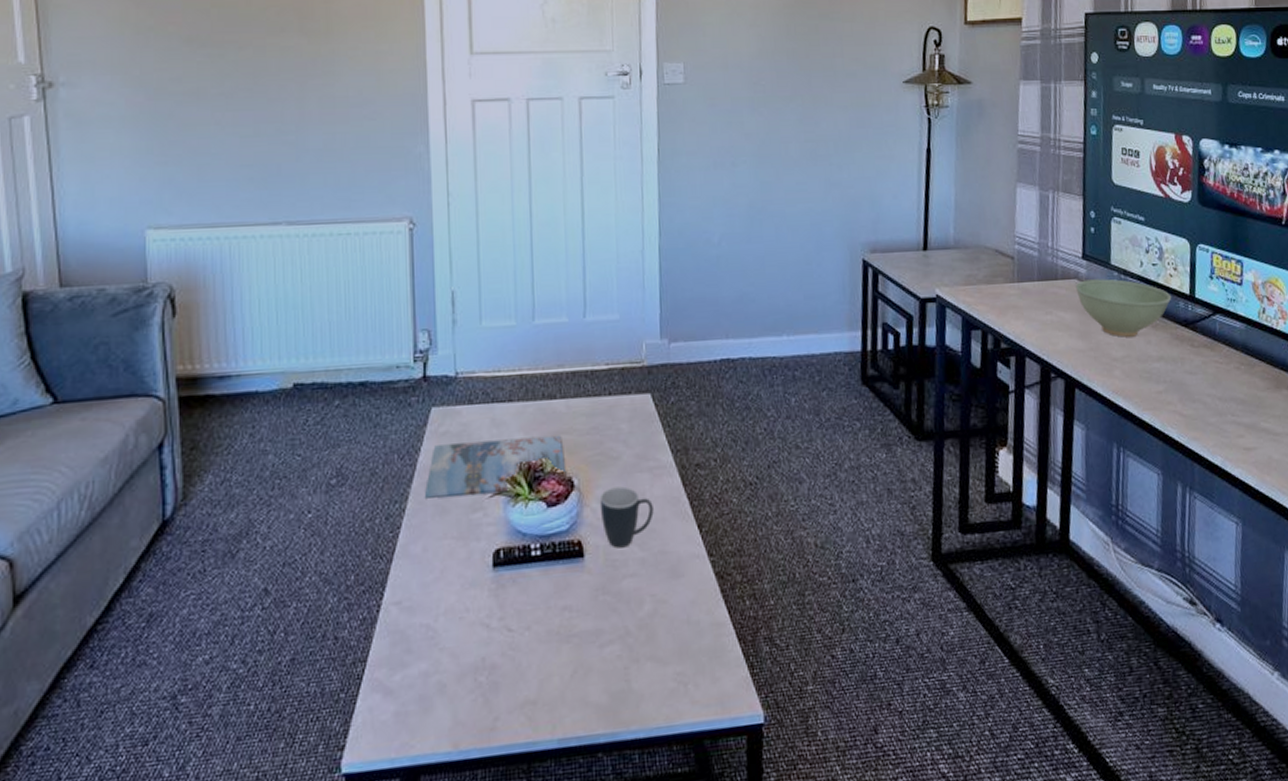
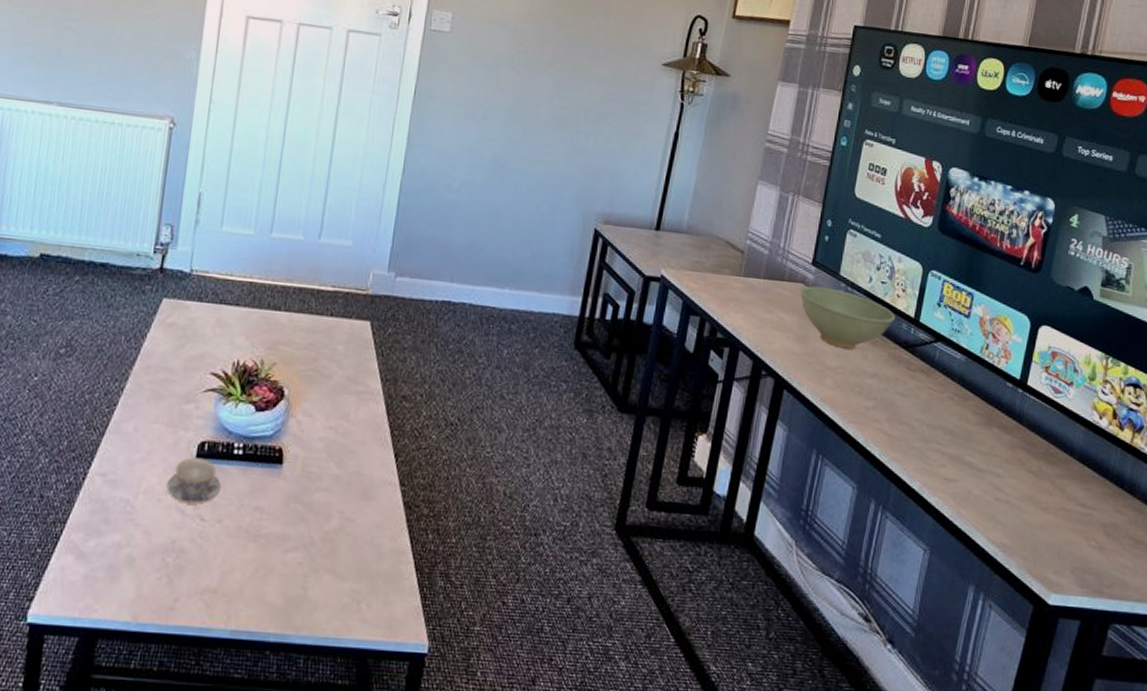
magazine: present [425,435,567,498] -> none [144,334,280,389]
teacup: none [467,566,525,617] -> present [166,457,222,505]
mug: present [599,486,654,548] -> none [304,403,356,462]

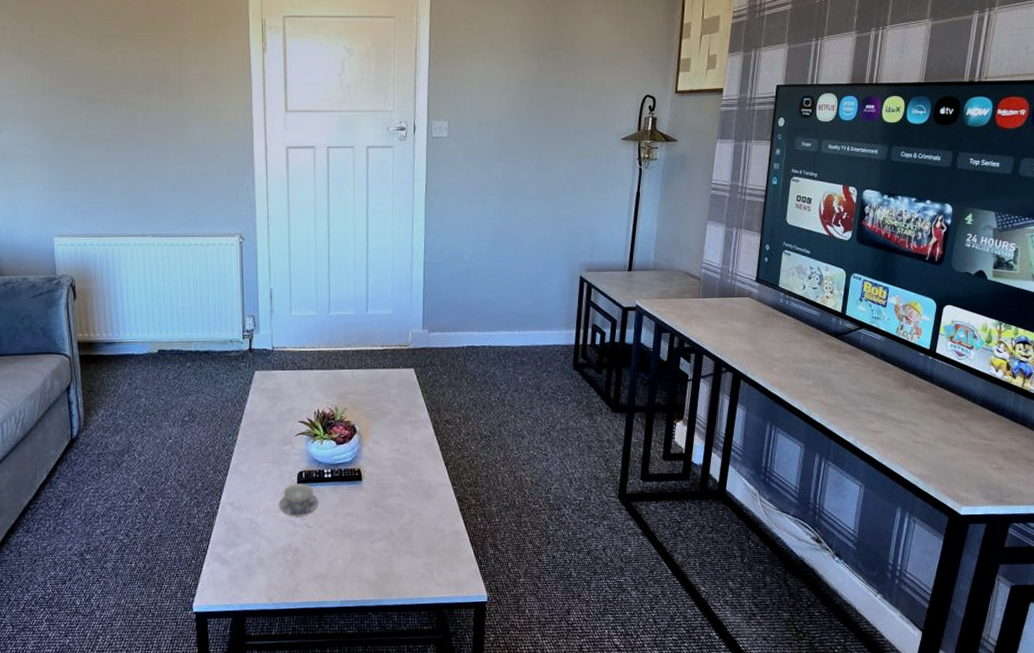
bowl: present [801,285,896,349] -> none [749,298,826,343]

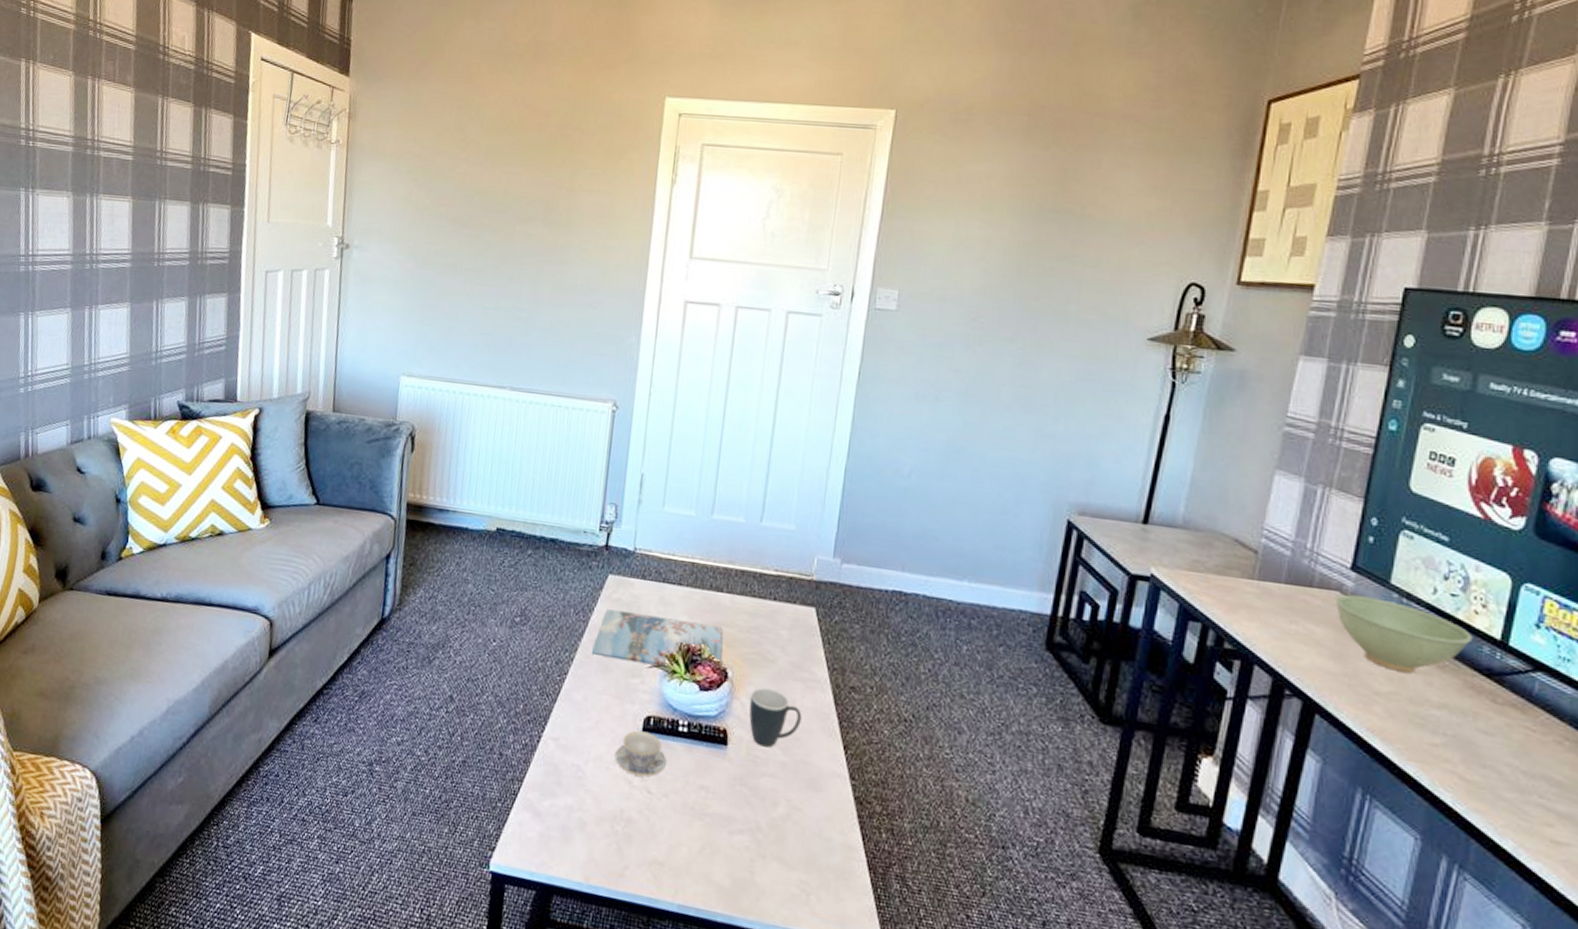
magazine: none [250,395,351,434] -> present [592,609,723,666]
mug: none [374,433,413,476] -> present [749,687,802,748]
bowl: none [749,298,826,343] -> present [1336,594,1473,673]

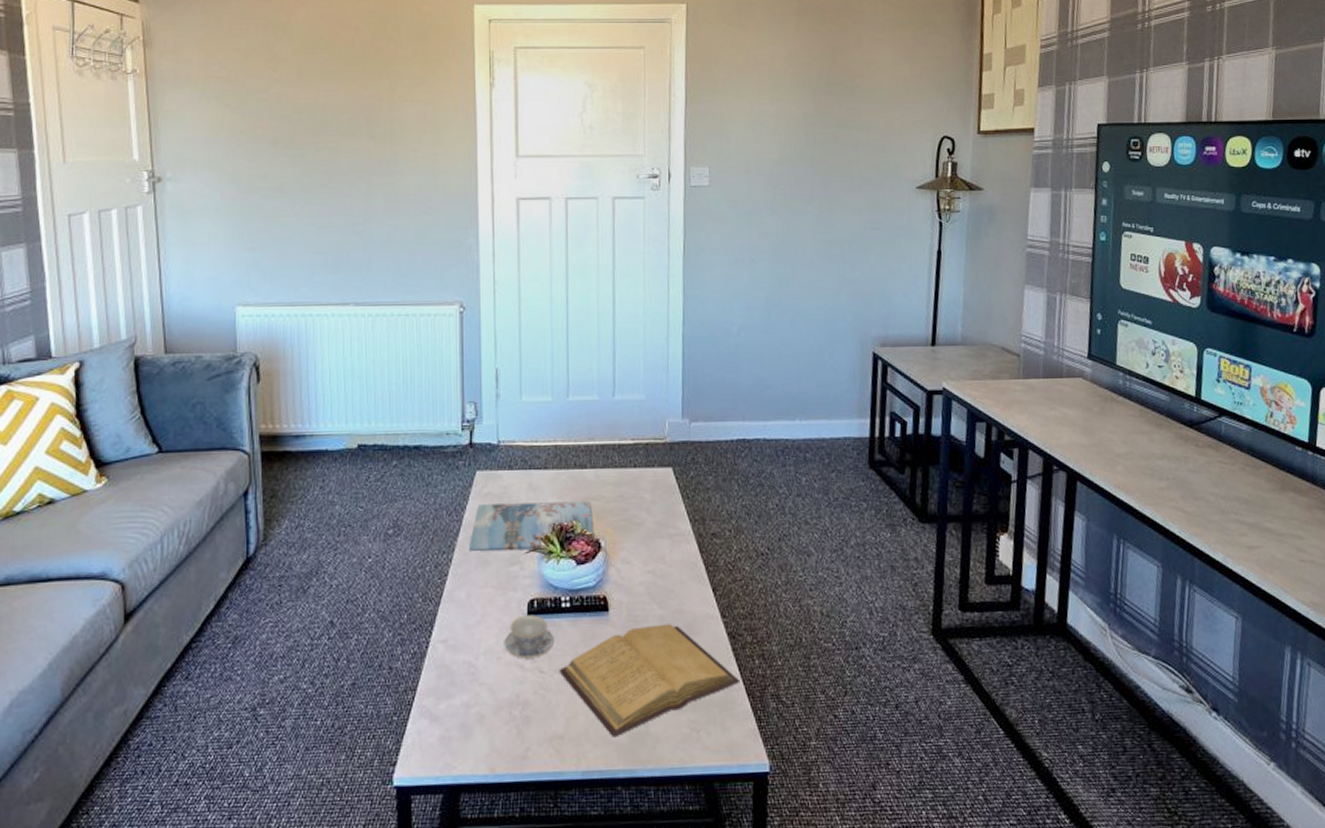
book: none [667,769,863,879] -> present [559,624,741,738]
mug: present [749,687,802,748] -> none [623,550,672,605]
bowl: present [1336,594,1473,673] -> none [1080,378,1177,435]

